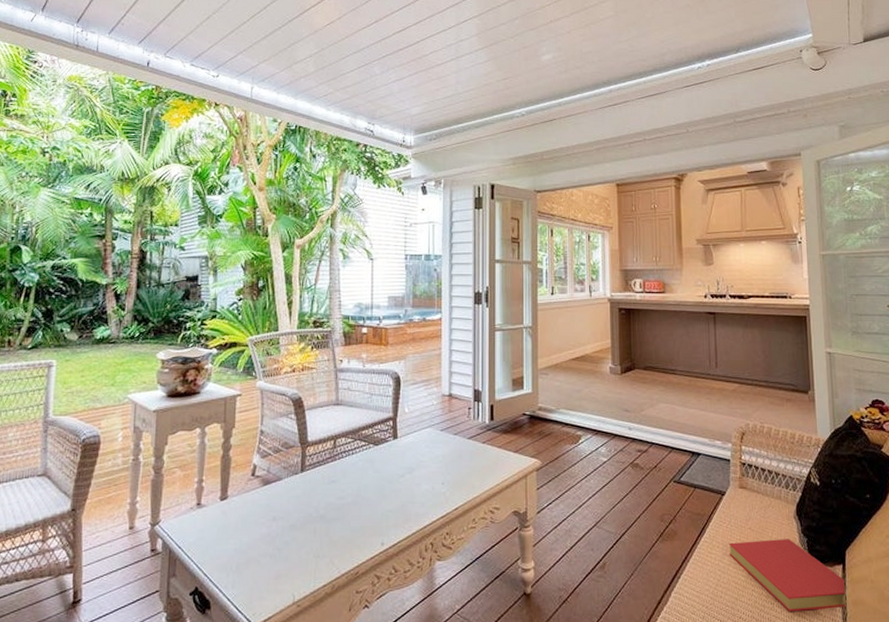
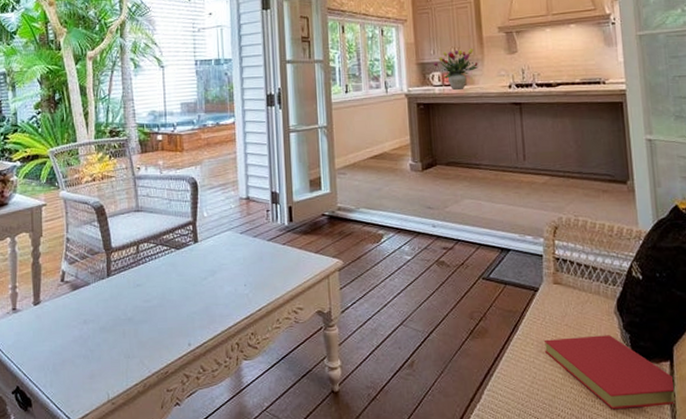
flower arrangement: none [636,259,677,298] -> present [434,49,478,91]

